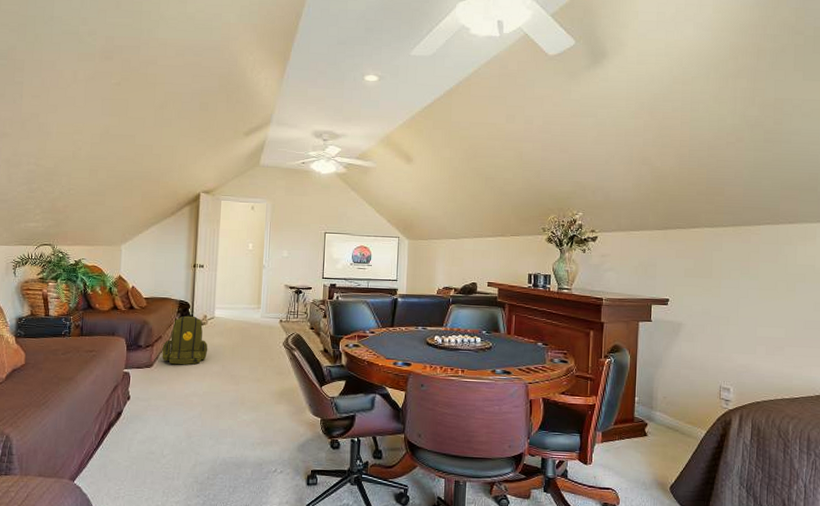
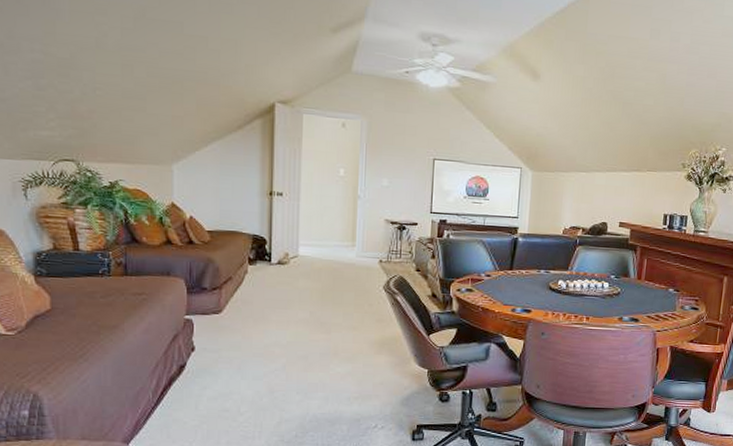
backpack: present [162,314,208,365] -> none [233,252,292,311]

